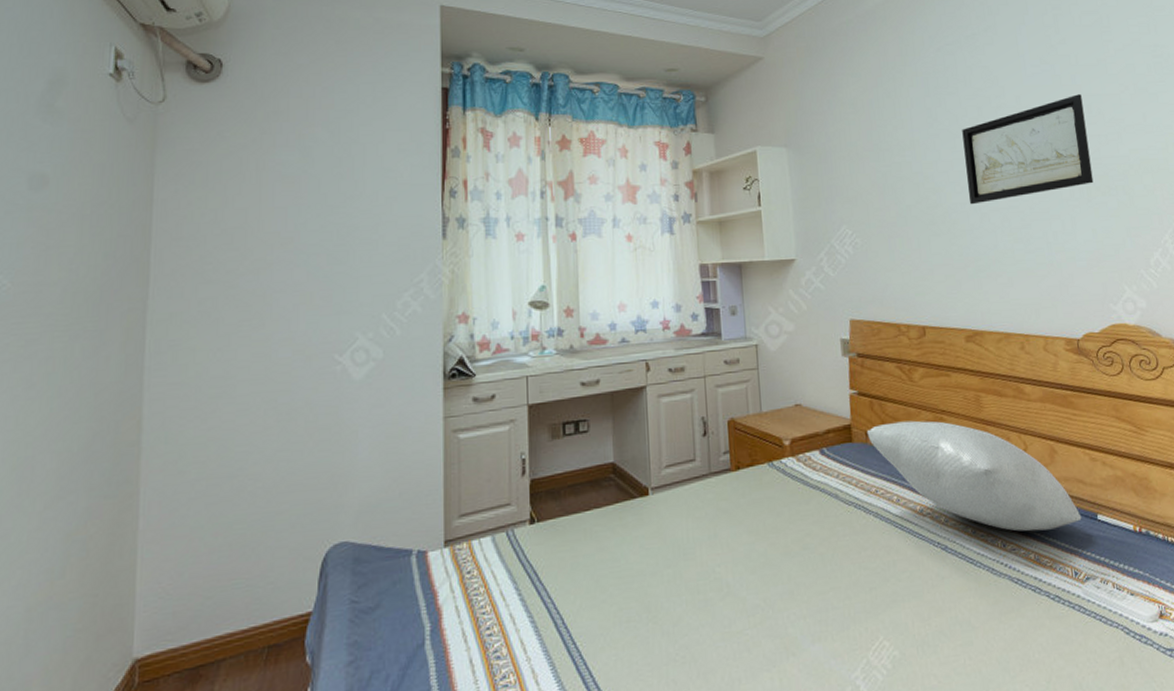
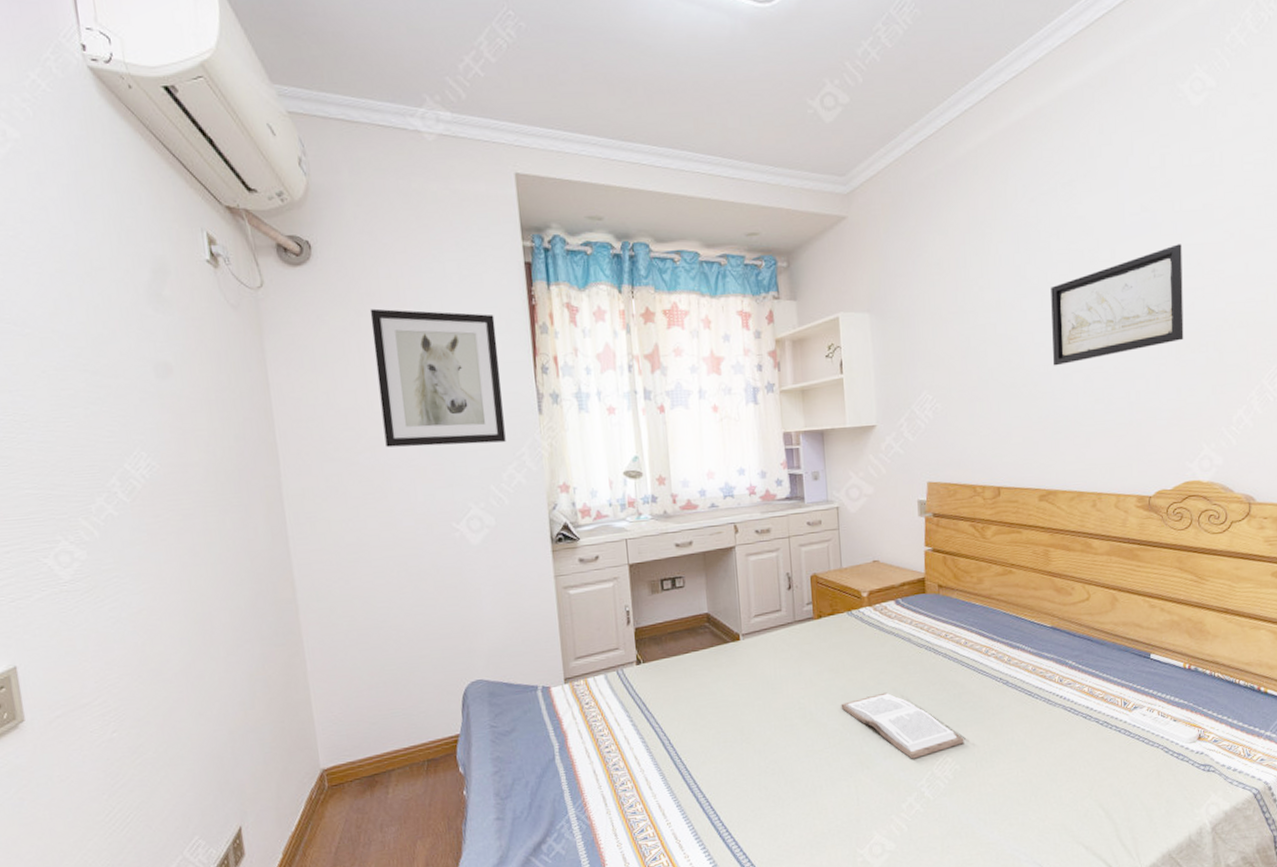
wall art: none [272,127,405,270] -> present [369,308,506,448]
book: none [762,559,903,643] -> present [841,692,964,759]
pillow: present [866,420,1082,532] -> none [939,573,1136,669]

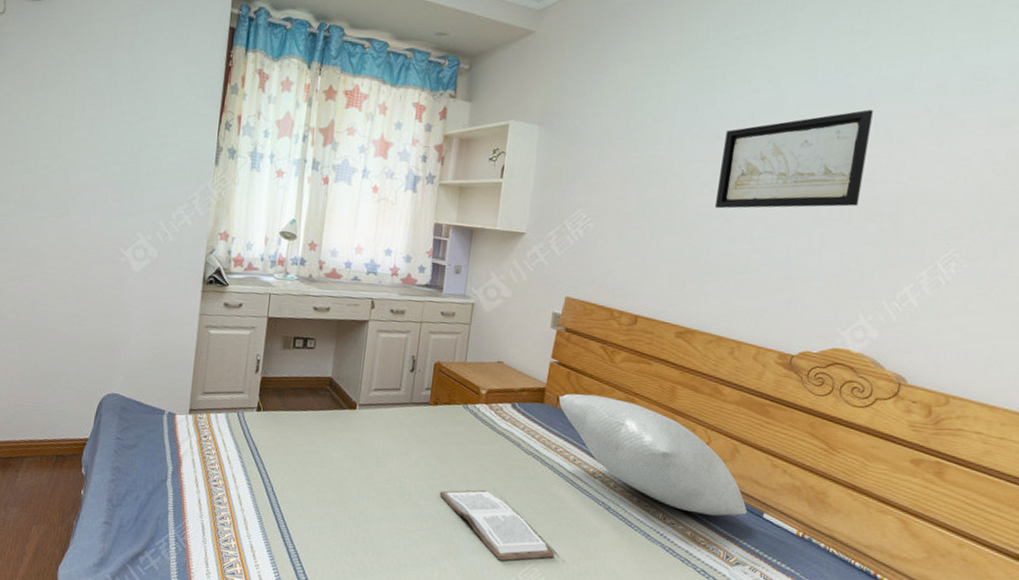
wall art: present [369,308,506,448] -> none [78,47,194,184]
pillow: none [939,573,1136,669] -> present [558,393,748,516]

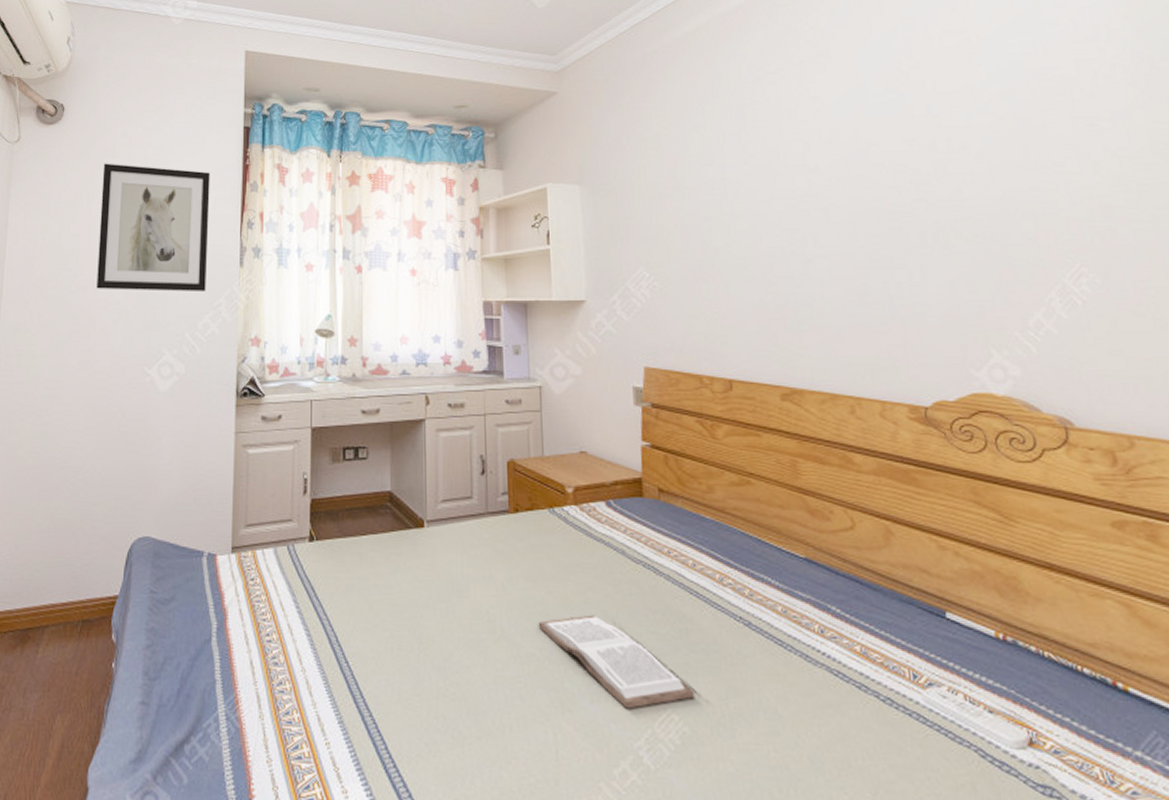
wall art: none [78,47,194,184] -> present [96,163,211,291]
pillow: present [558,393,748,516] -> none [659,480,925,622]
wall art: present [715,109,873,209] -> none [784,126,953,249]

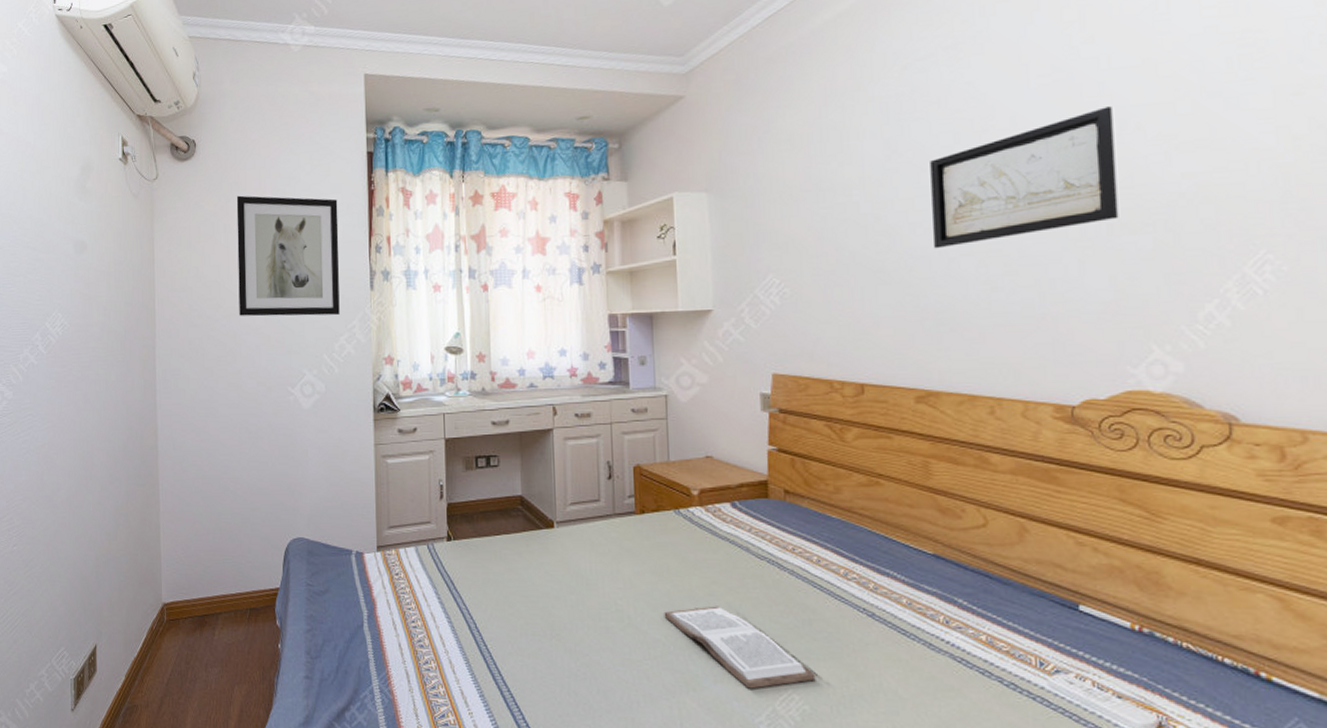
wall art: none [784,126,953,249] -> present [930,106,1119,249]

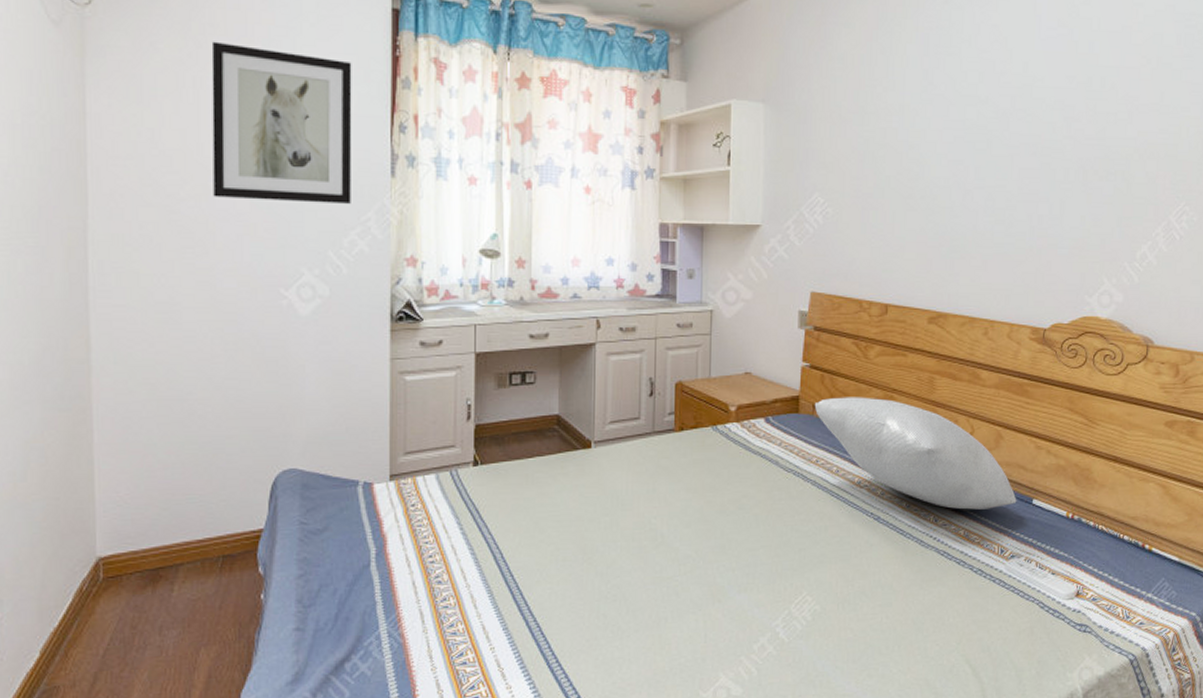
book: present [664,606,816,689] -> none [696,518,827,595]
pillow: none [785,482,1056,613] -> present [814,397,1017,510]
wall art: present [930,106,1119,249] -> none [955,65,1097,180]

